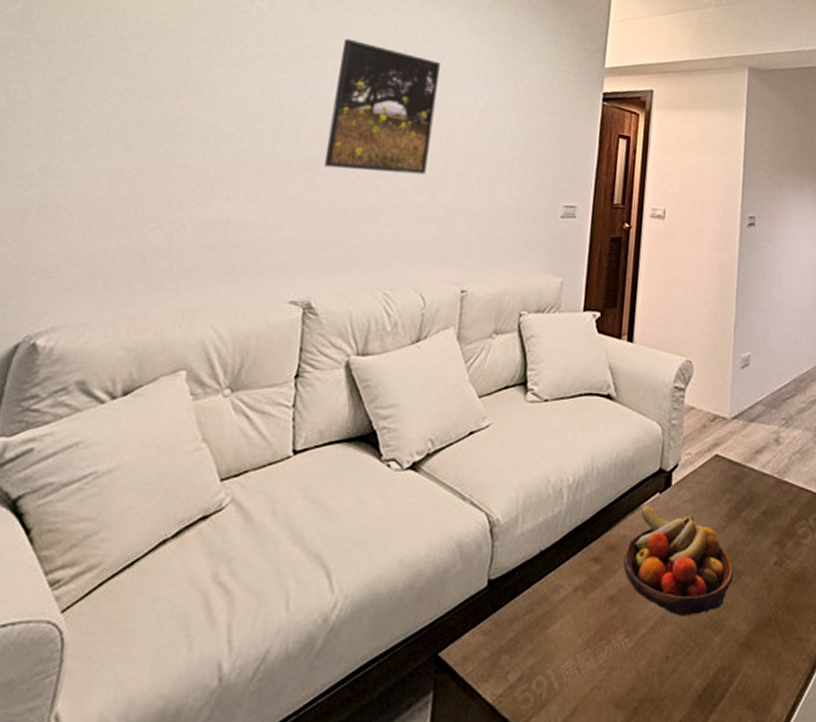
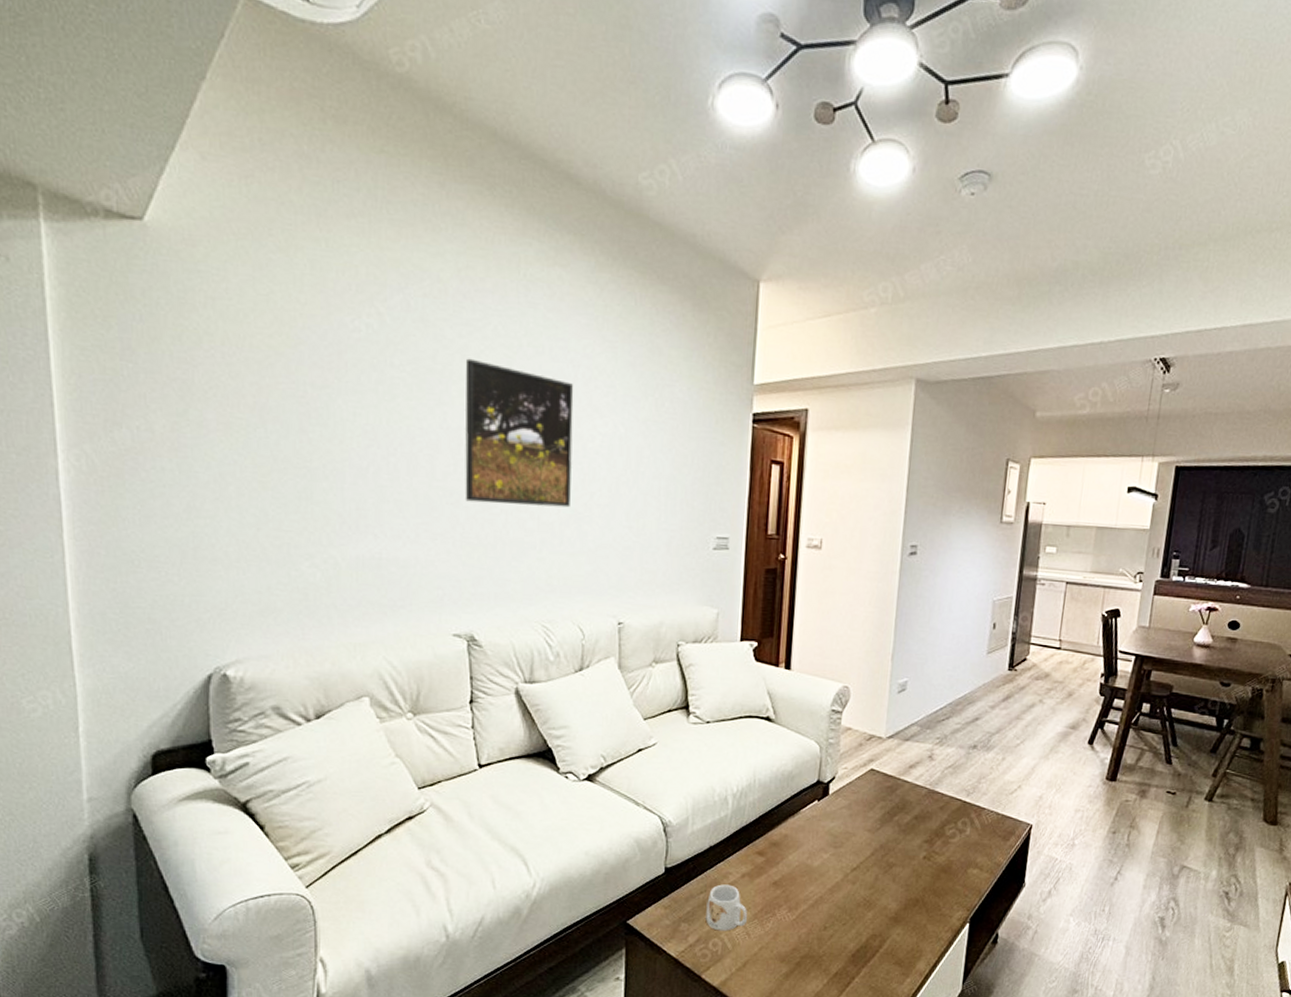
mug: none [530,601,580,665] -> present [706,884,748,931]
fruit bowl: present [623,504,734,617] -> none [784,810,886,897]

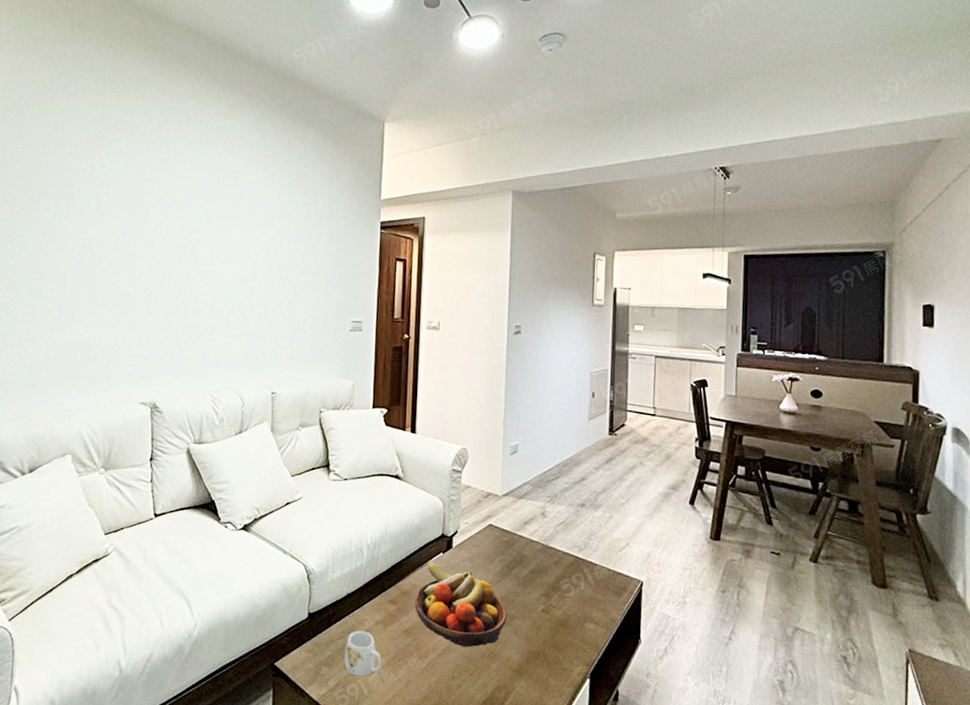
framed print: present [465,358,574,508] -> none [155,187,241,299]
fruit bowl: none [784,810,886,897] -> present [414,561,507,648]

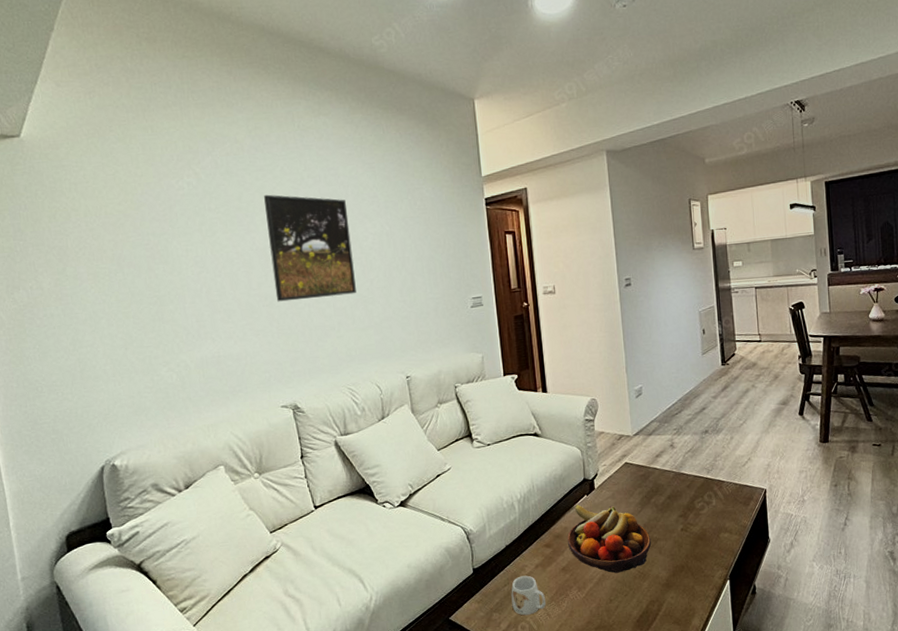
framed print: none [155,187,241,299] -> present [264,194,357,302]

